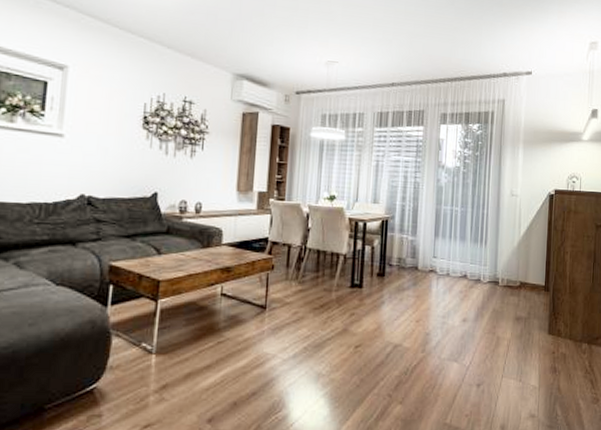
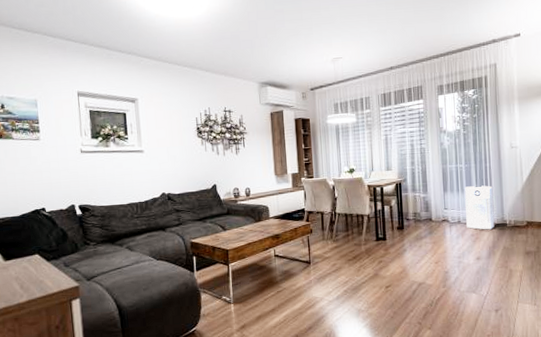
air purifier: none [455,234,488,287] -> present [465,185,496,230]

